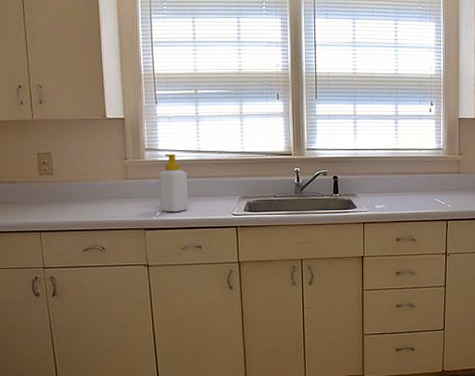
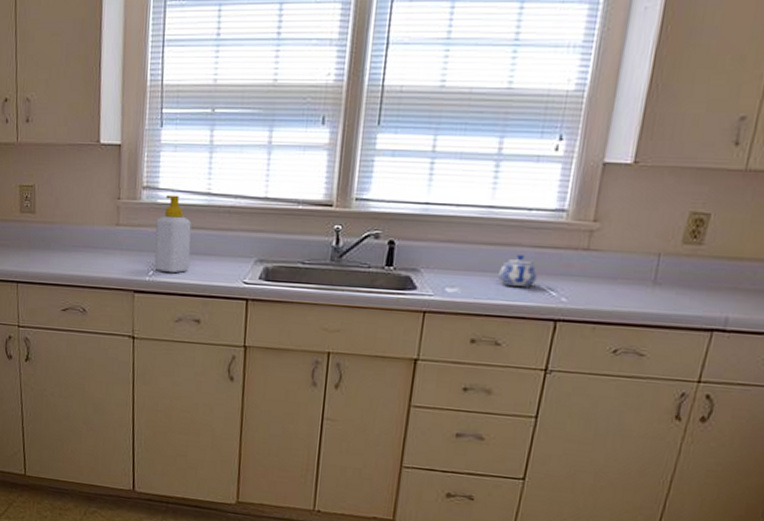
teapot: none [407,179,431,200] -> present [497,255,538,287]

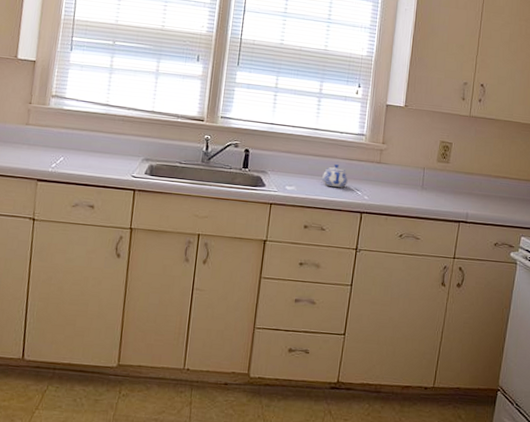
soap bottle: present [154,194,192,274] -> none [57,103,92,167]

